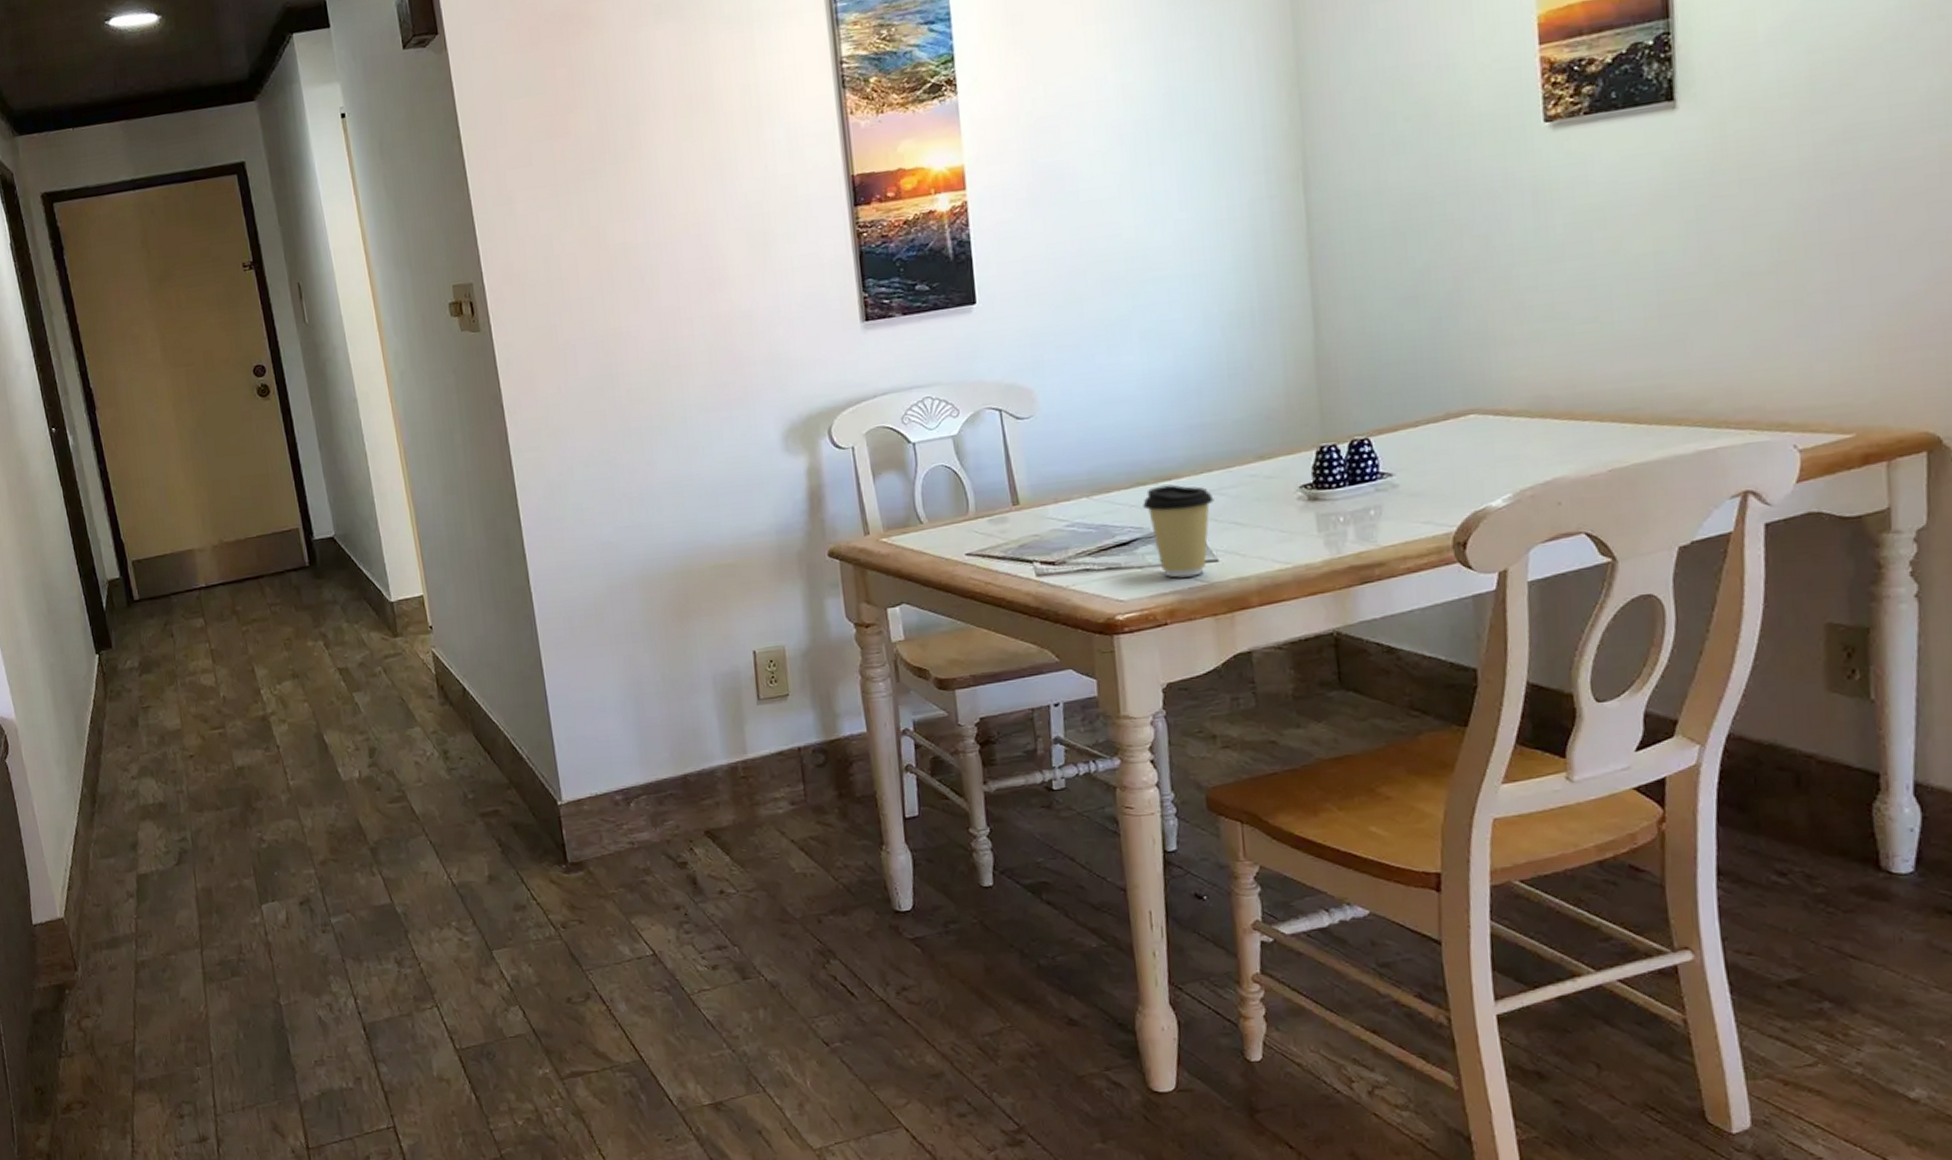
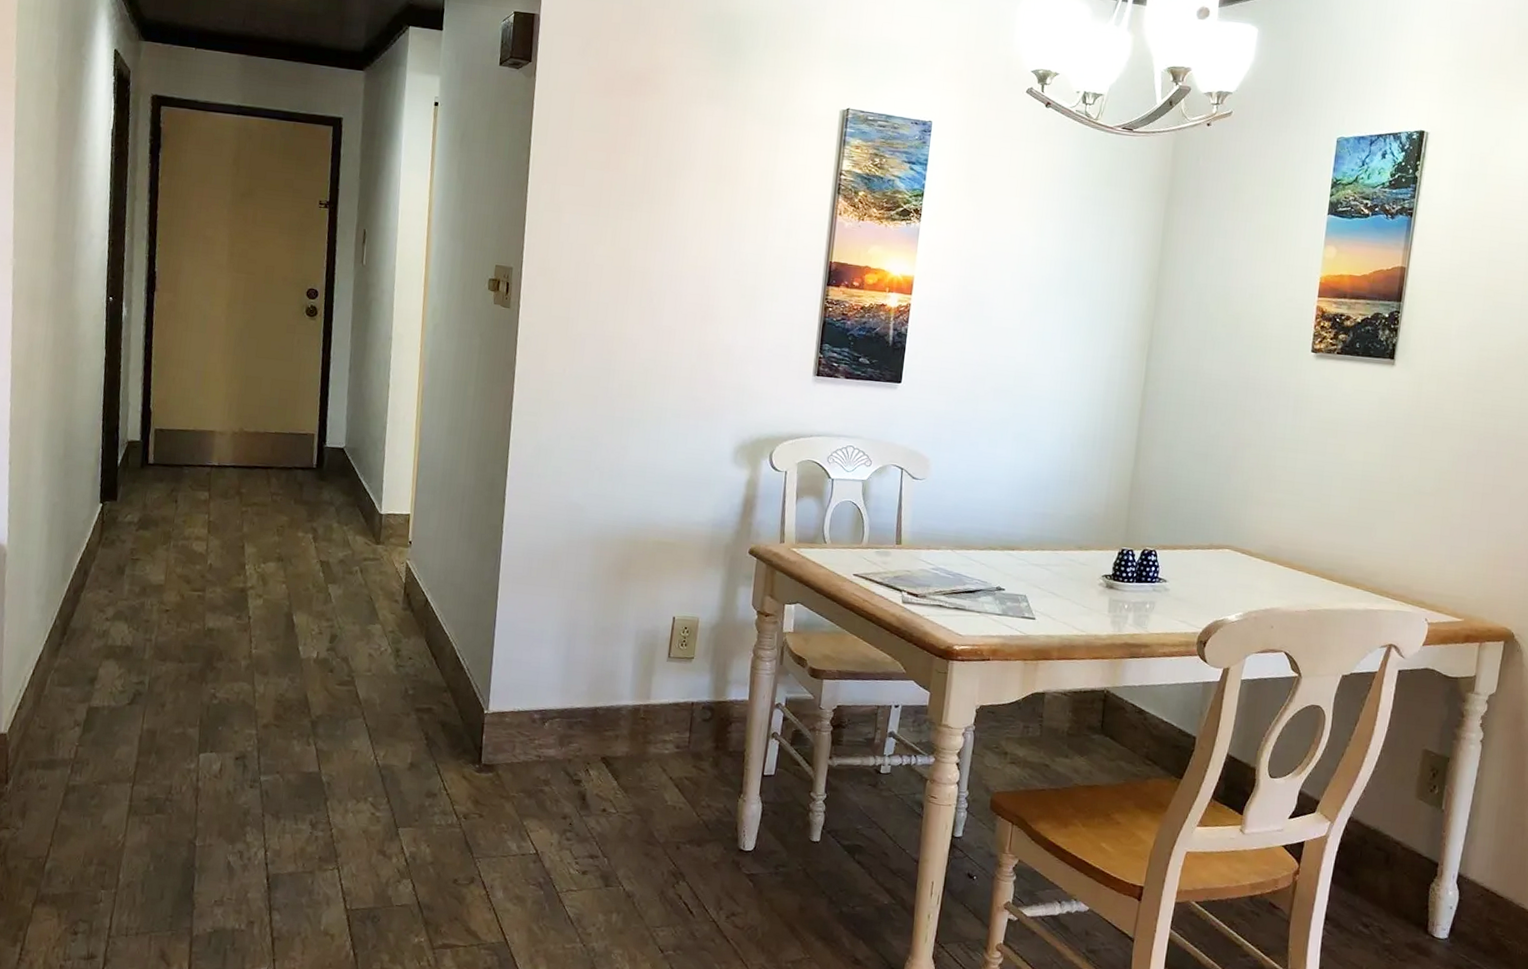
coffee cup: present [1143,484,1214,578] -> none [990,553,1041,627]

